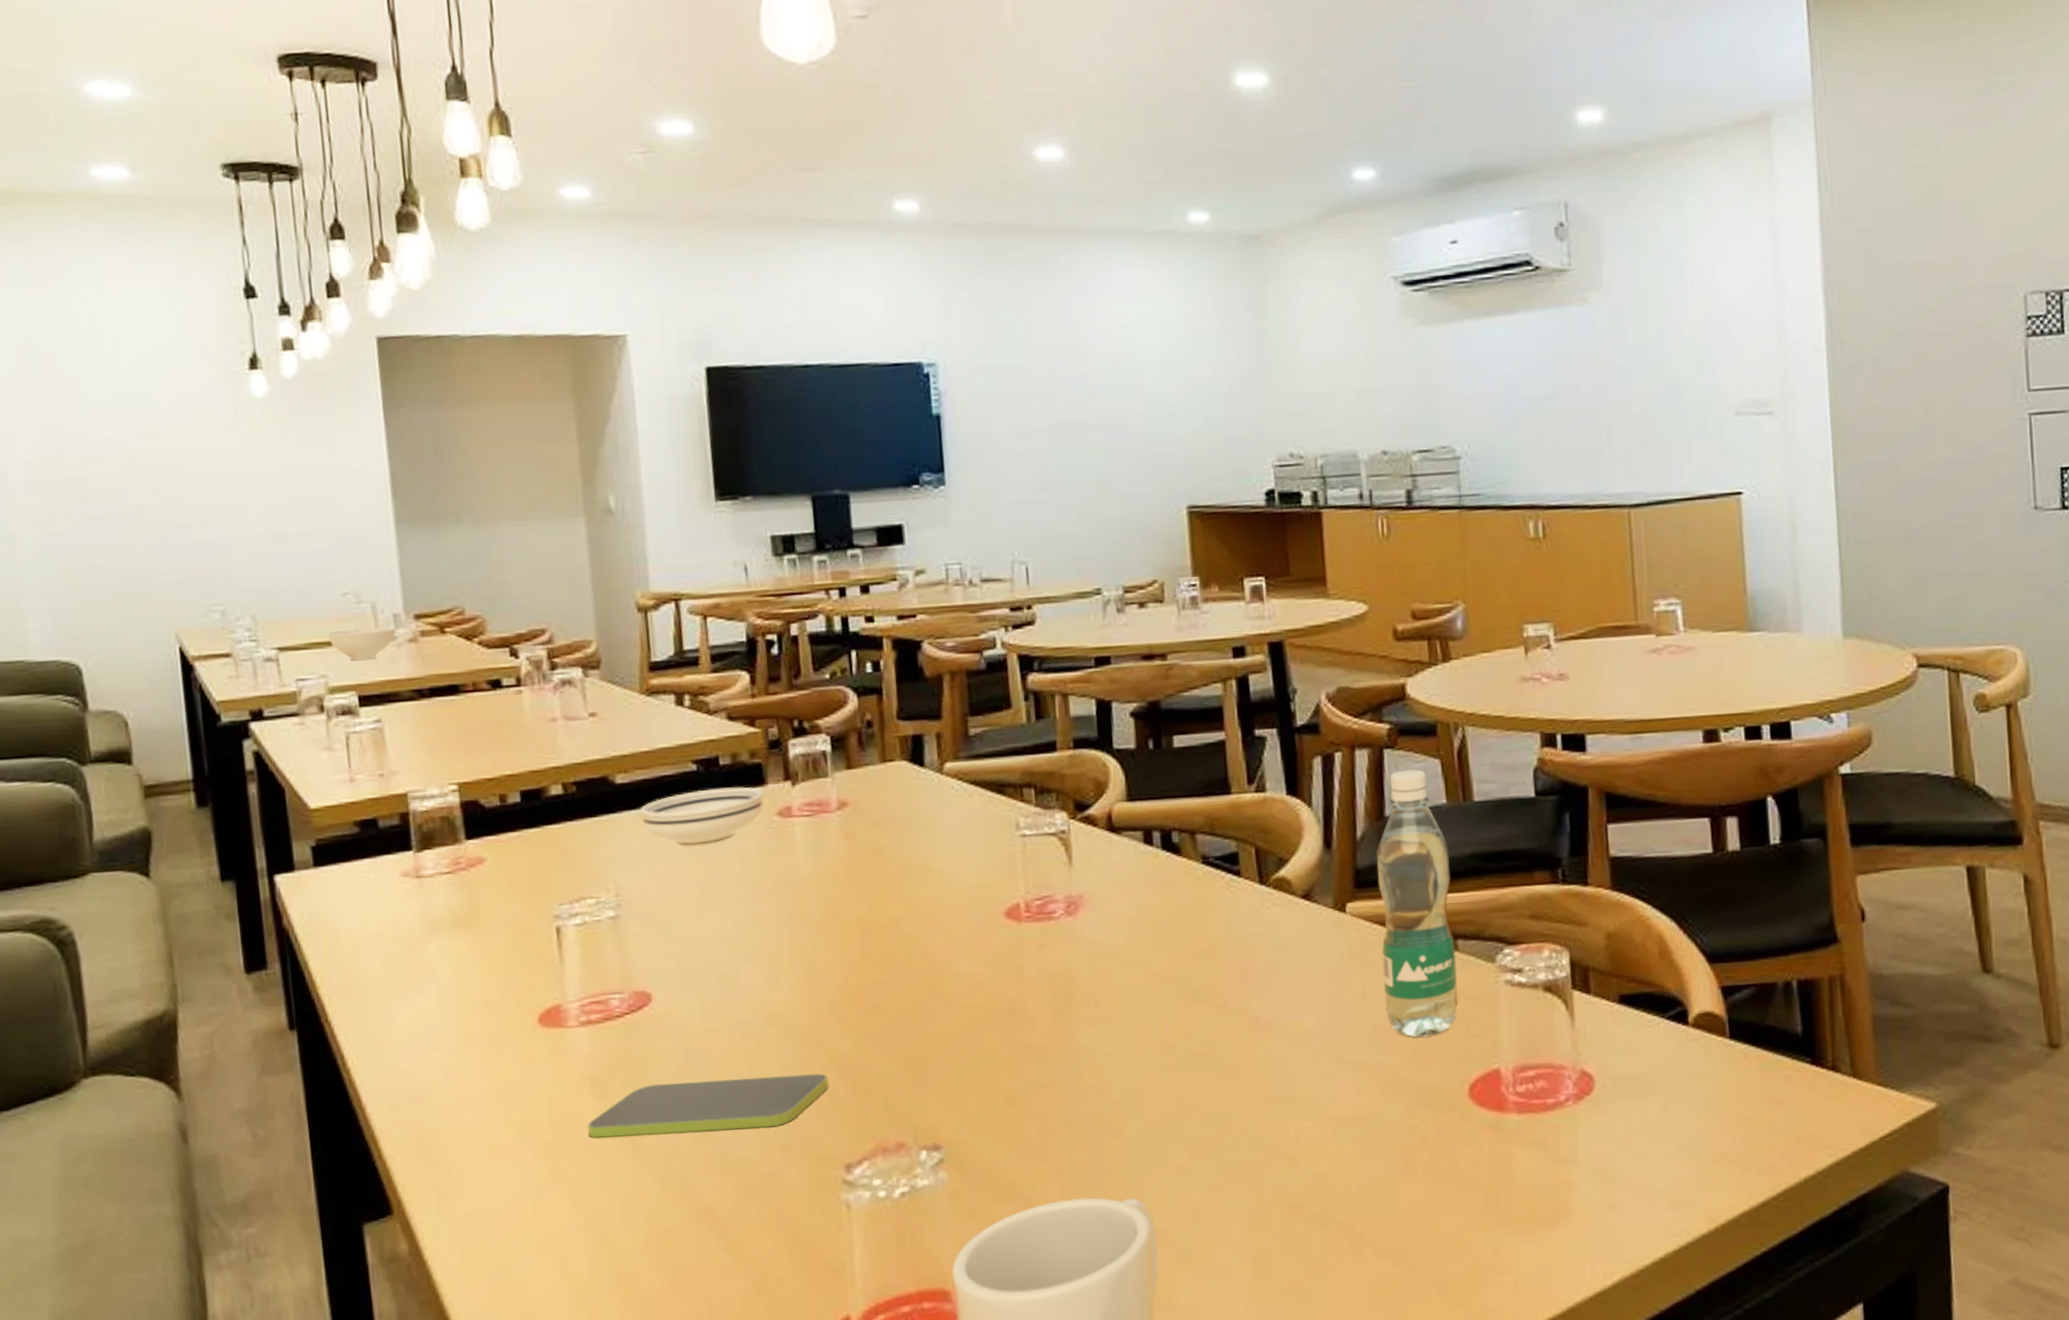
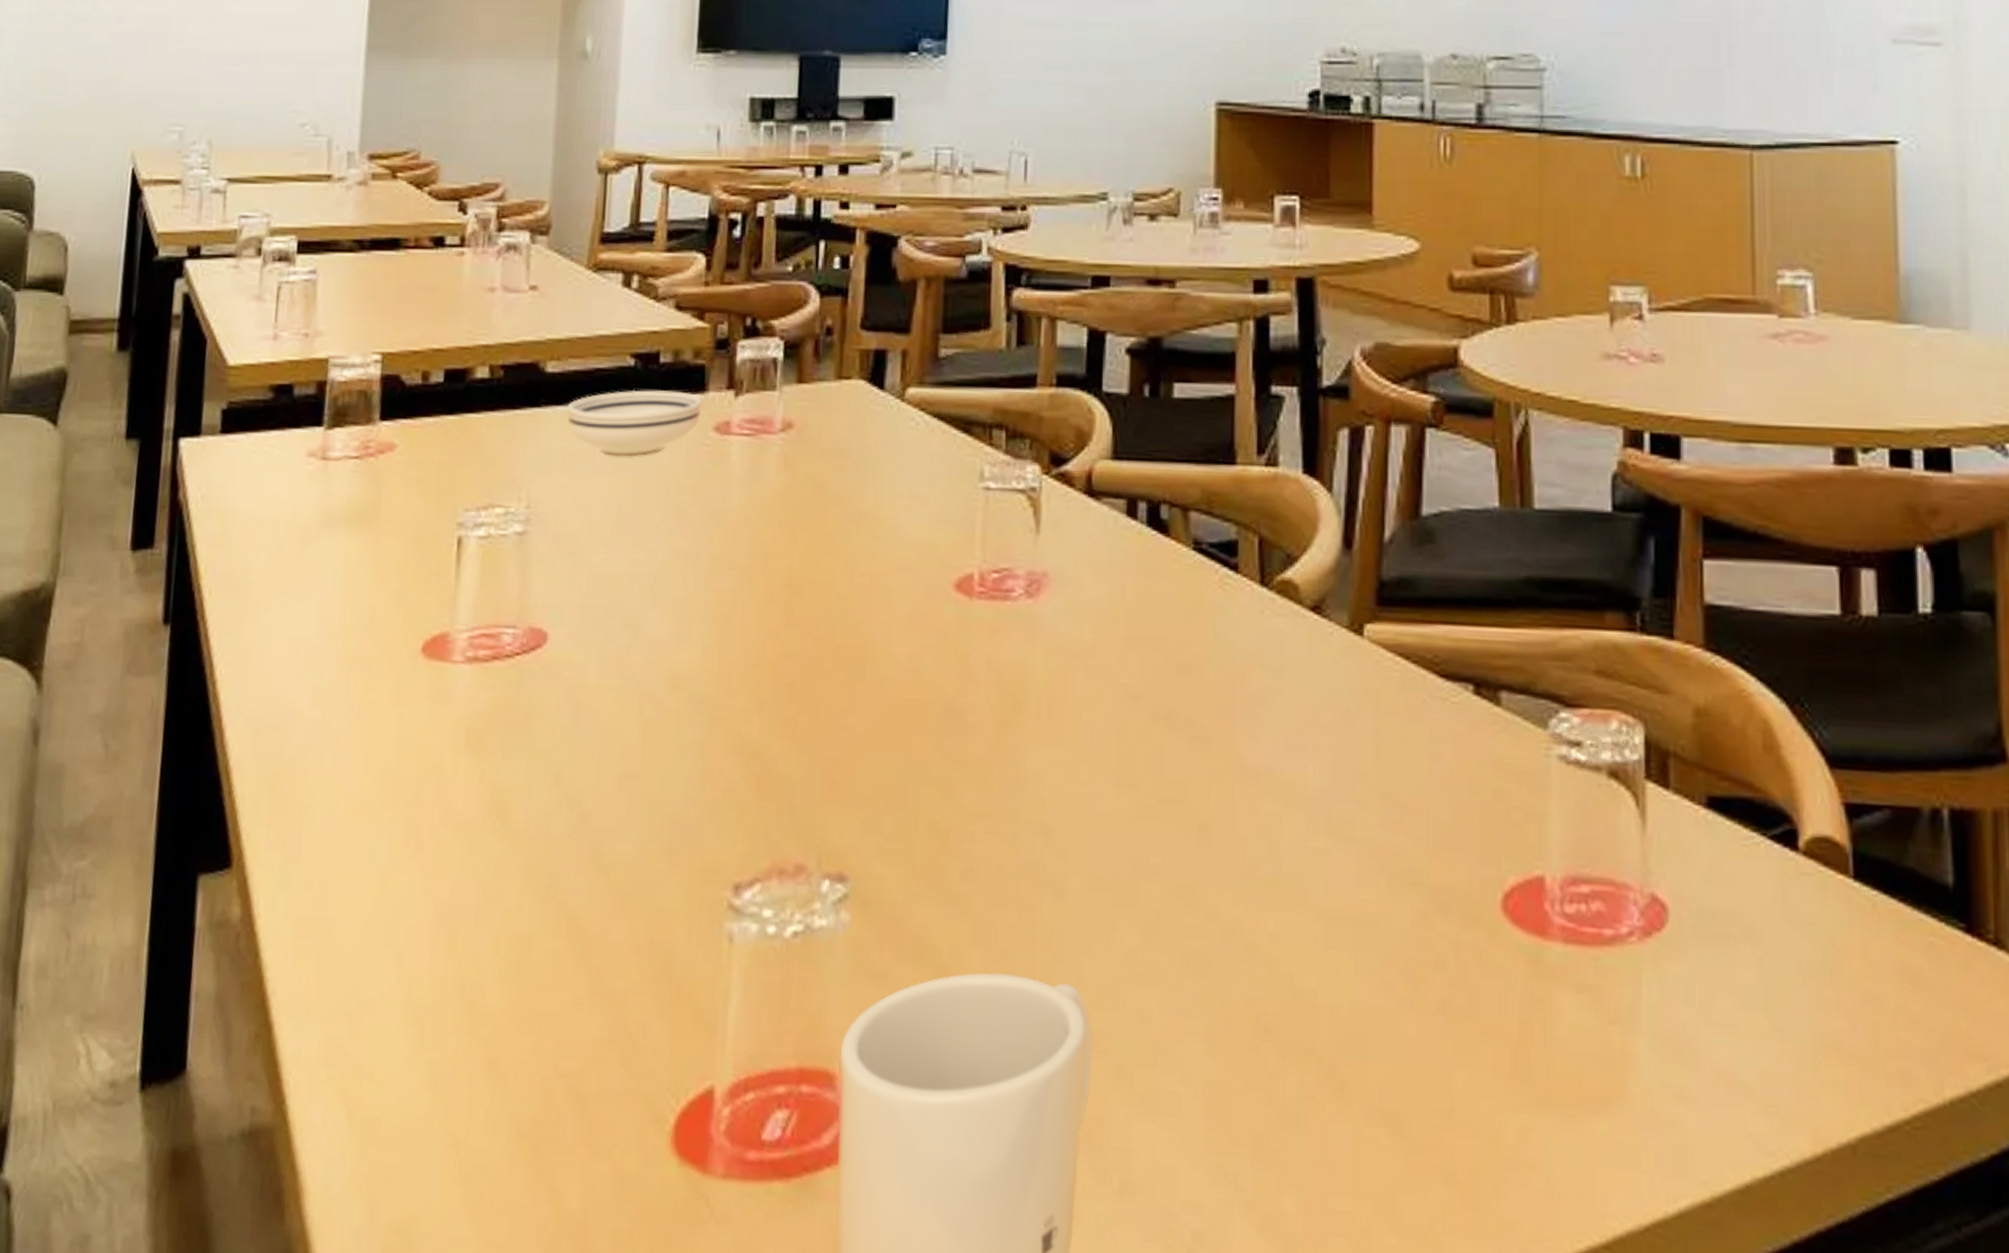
bowl: present [327,627,397,661] -> none [278,164,348,201]
phone: present [587,1073,829,1139] -> none [453,747,729,823]
bottle: present [1376,769,1459,1037] -> none [1402,458,1498,819]

